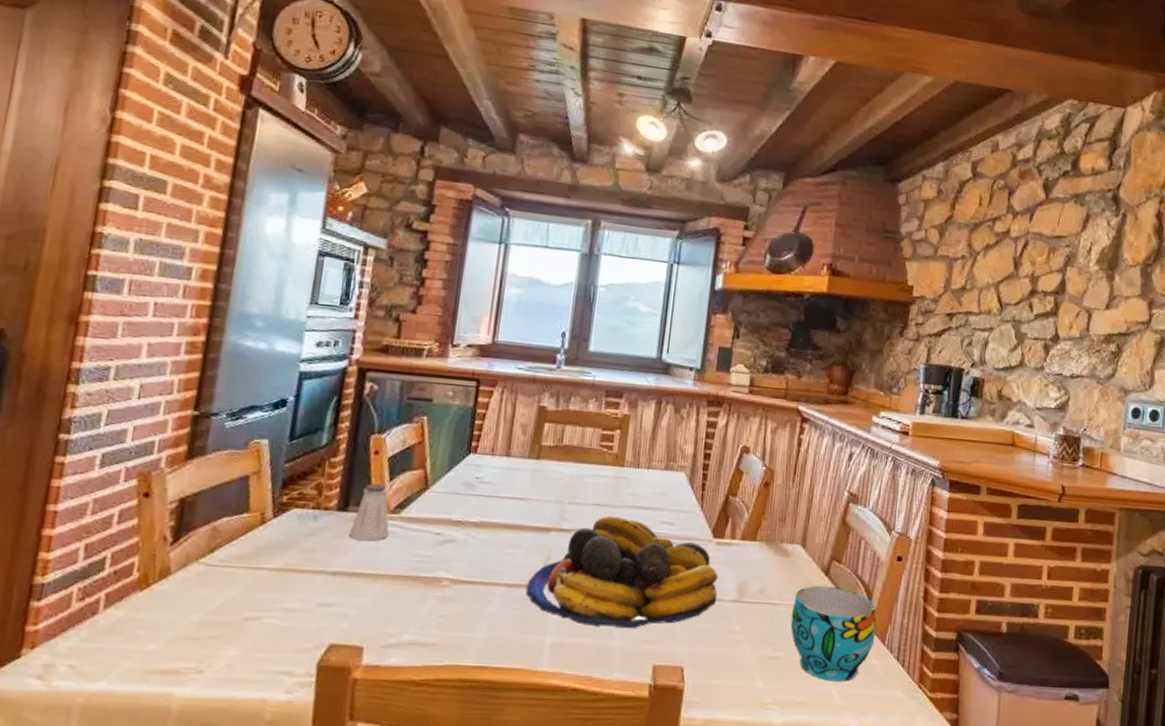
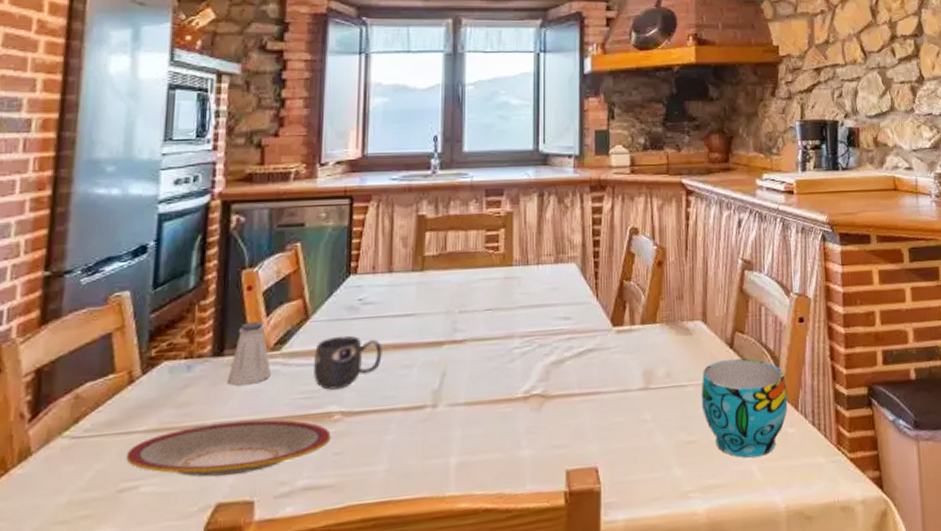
plate: none [253,572,439,621] -> present [126,420,331,477]
mug: none [428,508,494,558] -> present [314,335,382,390]
fruit bowl: present [526,515,718,628] -> none [424,318,624,439]

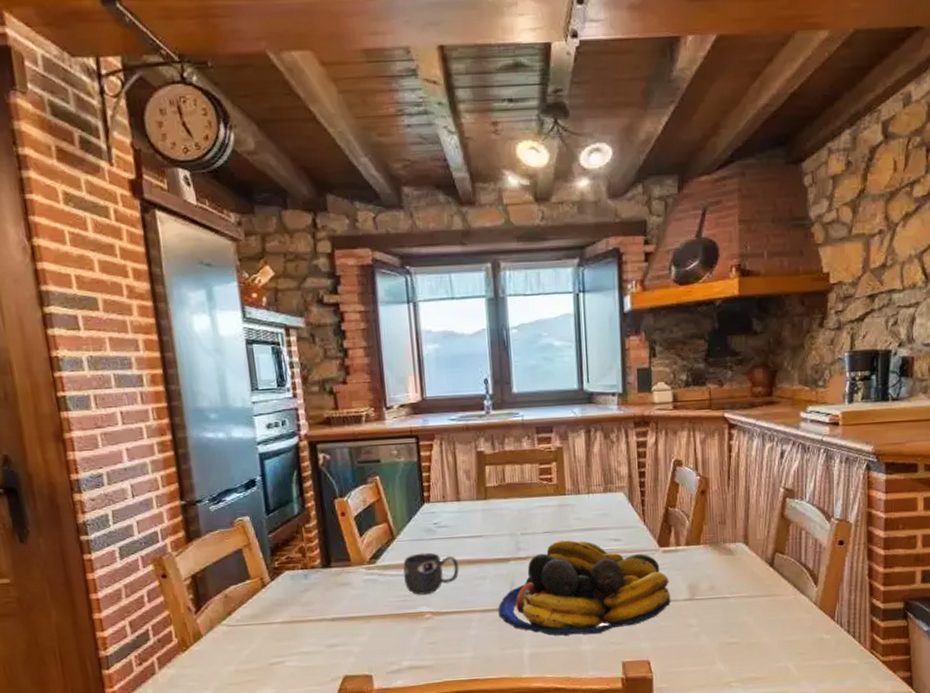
plate: present [126,420,331,477] -> none [271,616,425,657]
saltshaker: present [227,321,272,386] -> none [337,541,371,590]
fruit bowl: none [424,318,624,439] -> present [498,540,671,636]
cup: present [701,358,788,458] -> none [742,575,825,657]

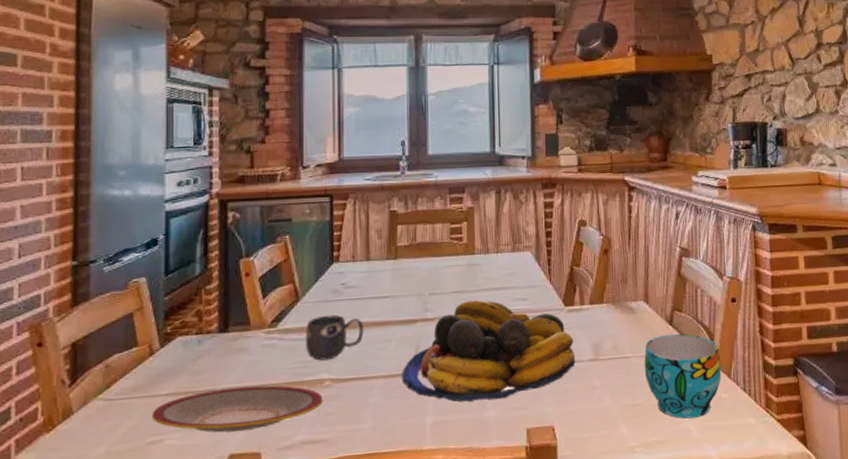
plate: none [271,616,425,657] -> present [152,385,323,433]
cup: none [742,575,825,657] -> present [644,334,722,419]

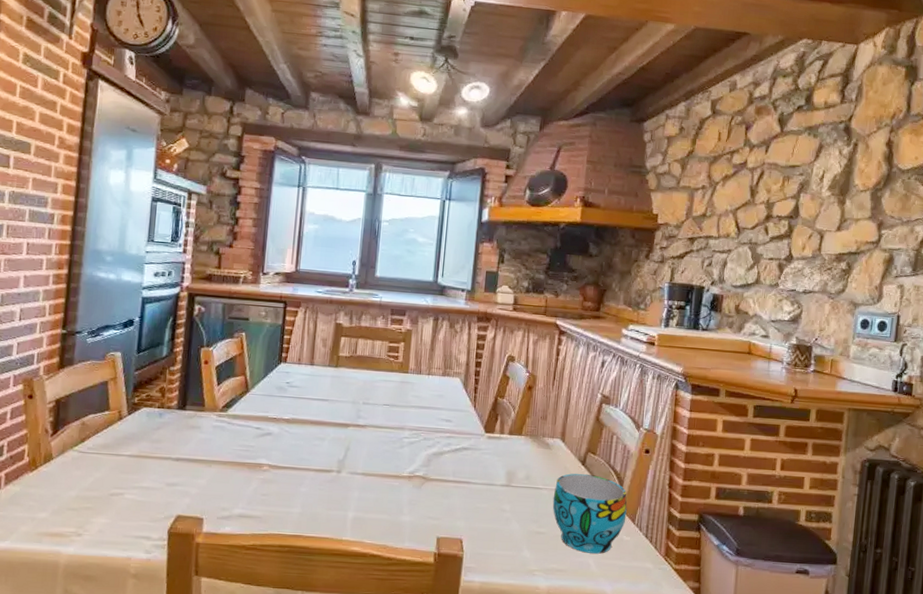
plate: present [152,385,323,433] -> none [116,458,261,497]
mug: present [306,314,364,361] -> none [250,408,302,448]
fruit bowl: present [402,300,576,402] -> none [331,414,490,506]

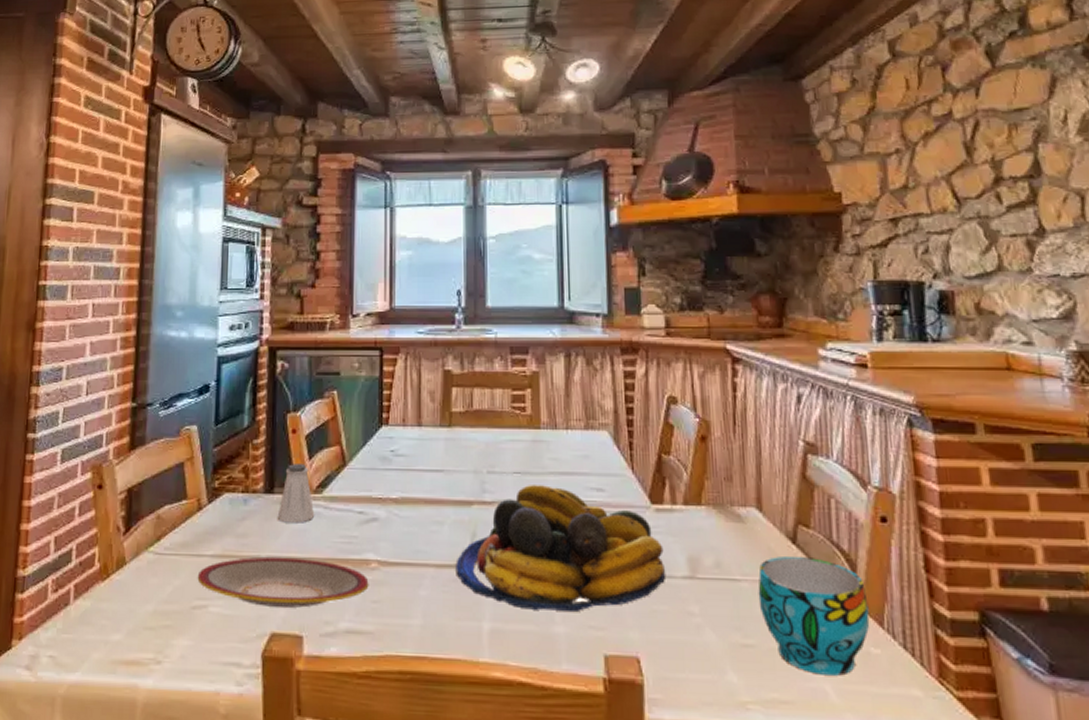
plate: none [116,458,261,497] -> present [197,557,369,608]
saltshaker: none [187,388,220,434] -> present [277,464,315,523]
fruit bowl: none [331,414,490,506] -> present [456,483,666,611]

